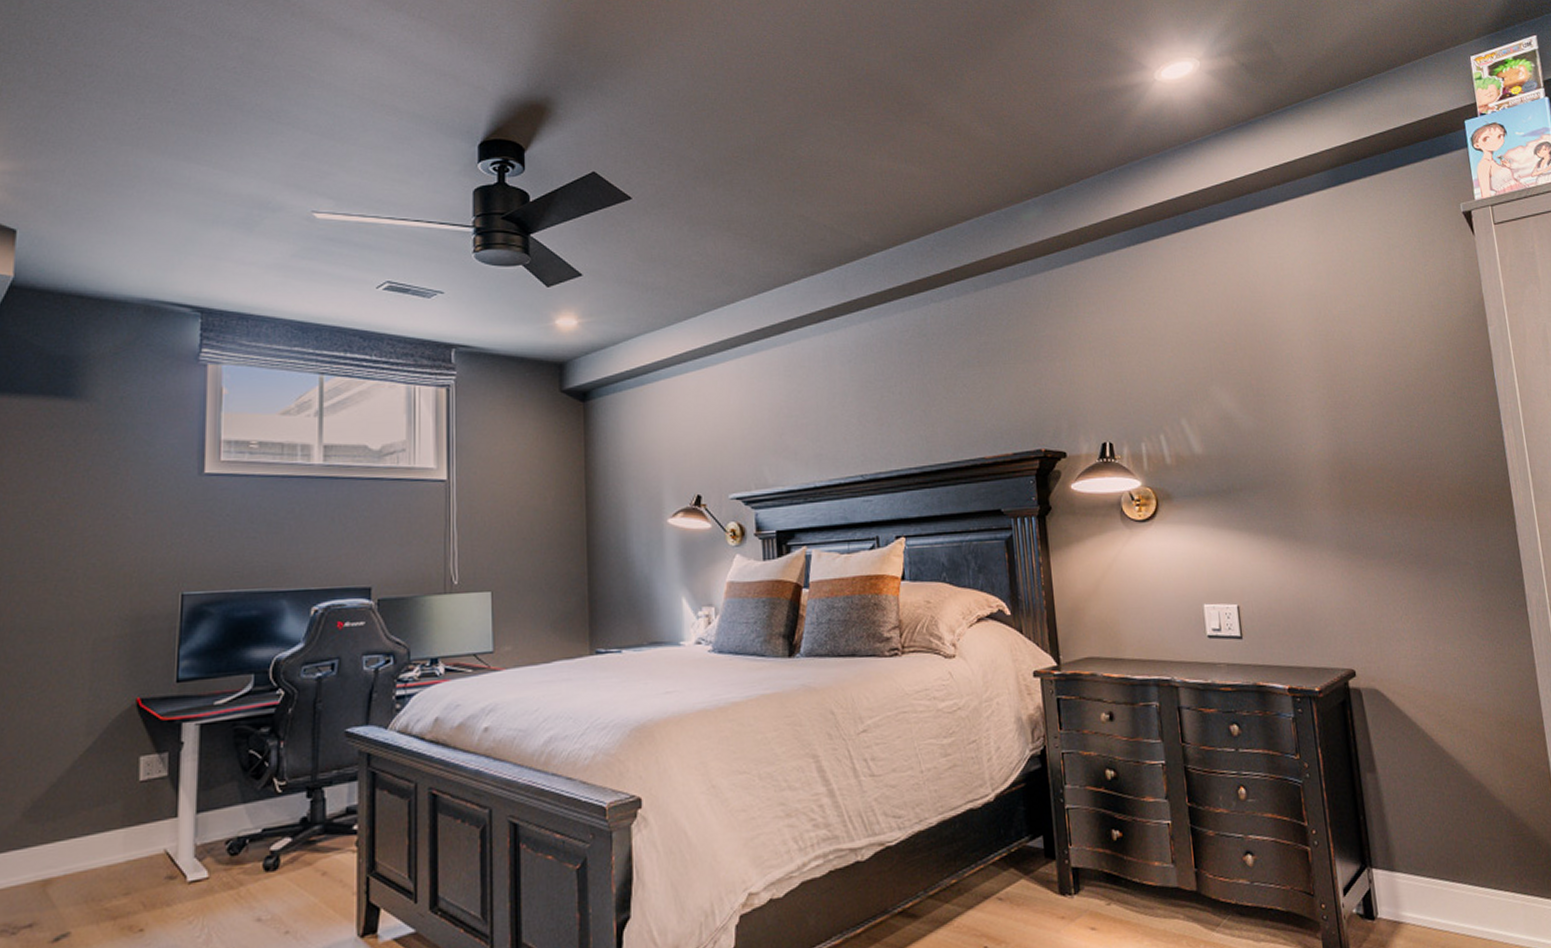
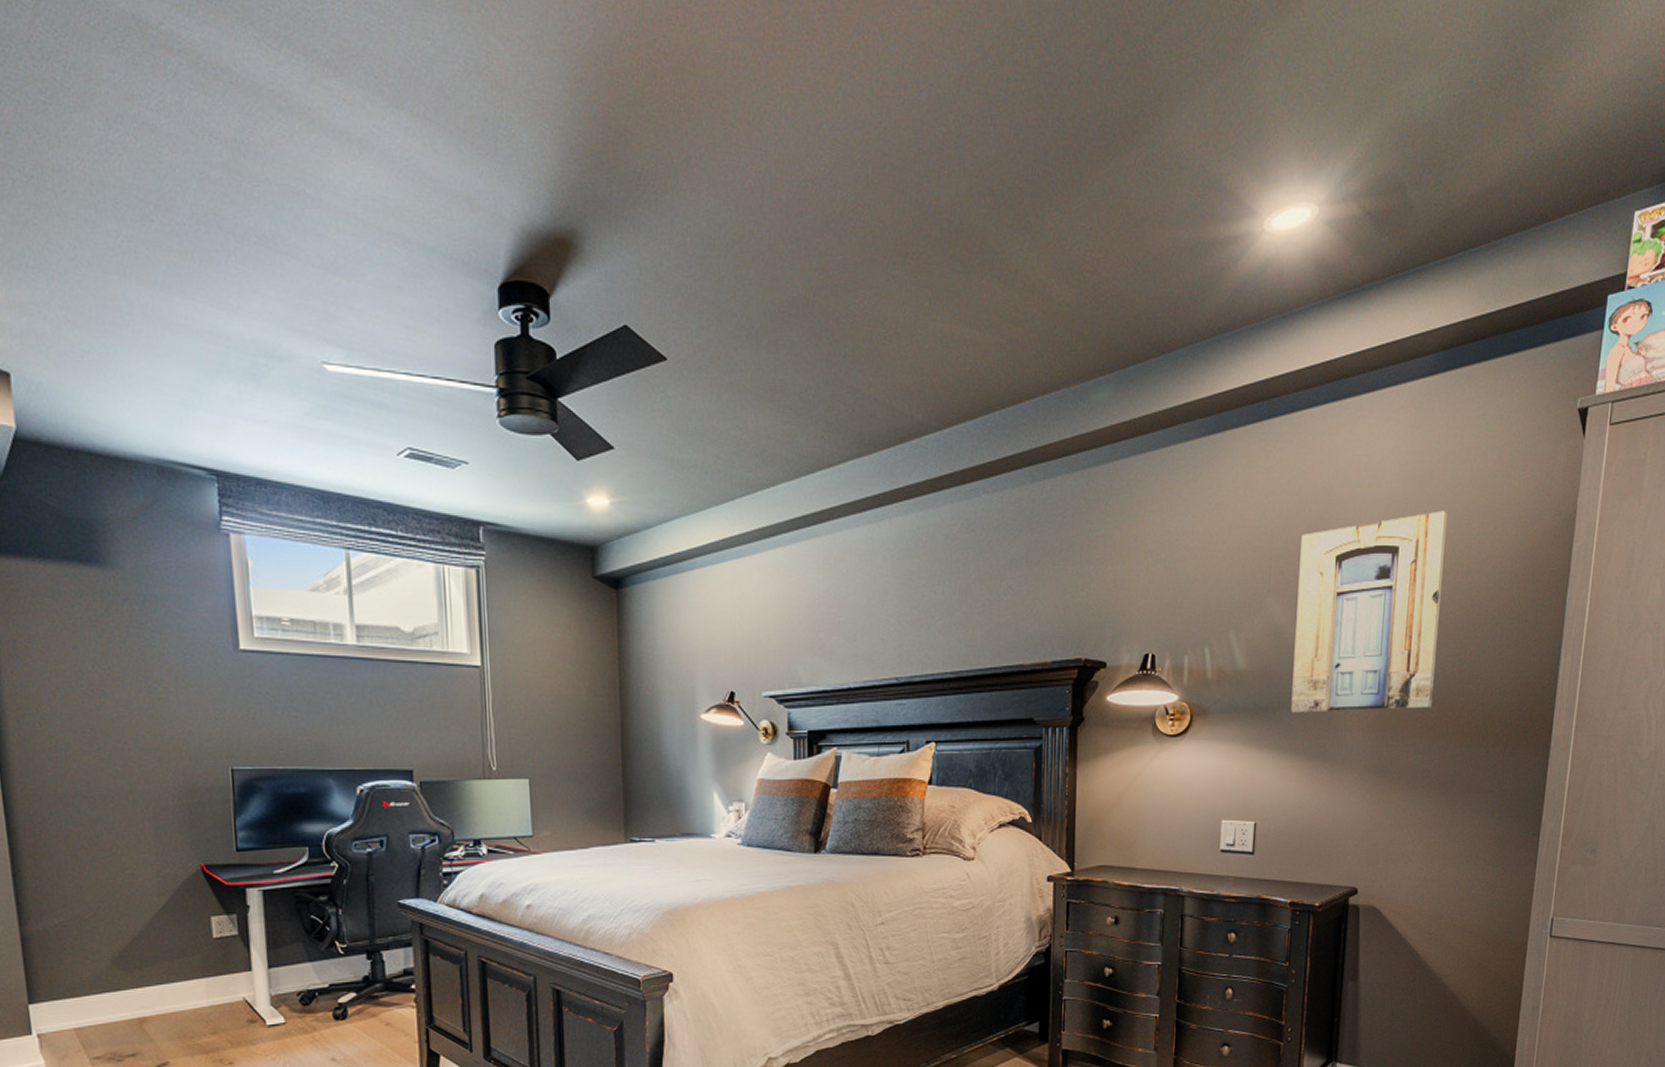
wall art: none [1234,302,1390,494] -> present [1290,510,1447,713]

